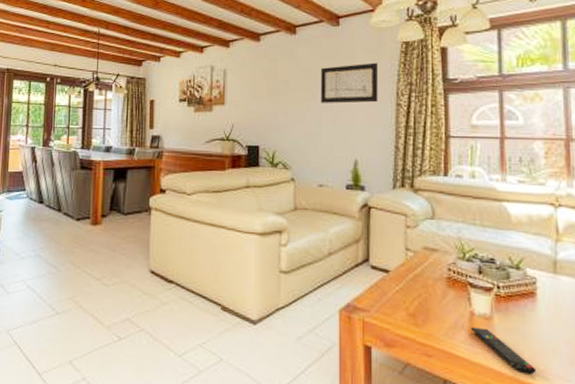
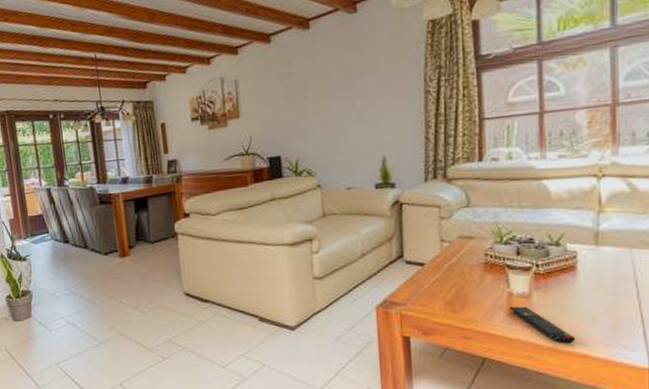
wall art: present [320,62,378,104] -> none [339,48,404,102]

